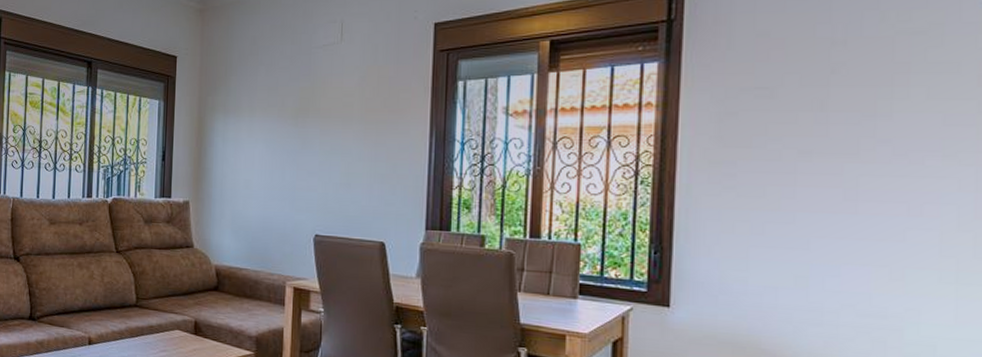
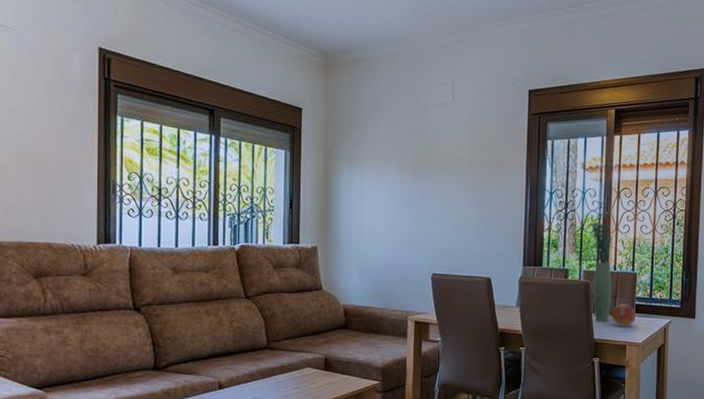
vase: none [516,175,546,305] -> present [591,219,612,323]
fruit: none [544,282,579,312] -> present [611,304,635,327]

